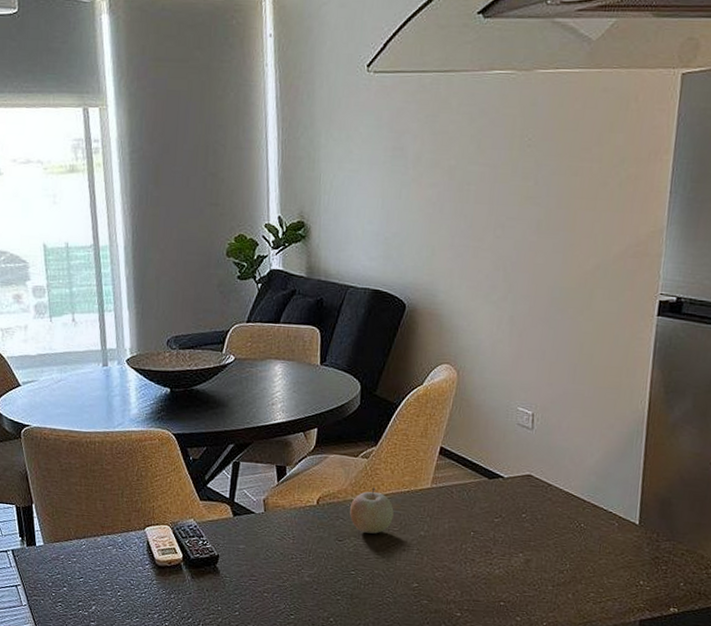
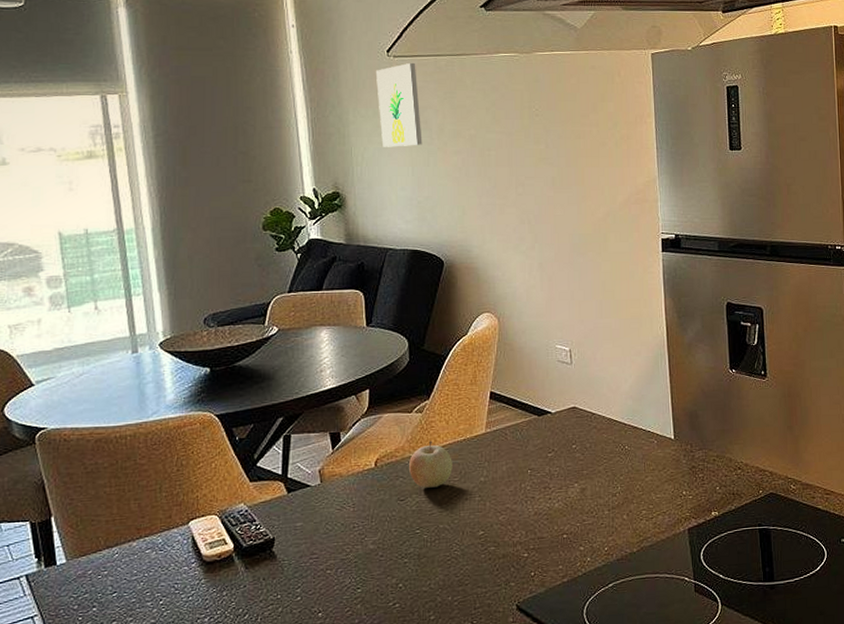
wall art: none [352,79,398,176] -> present [375,62,422,147]

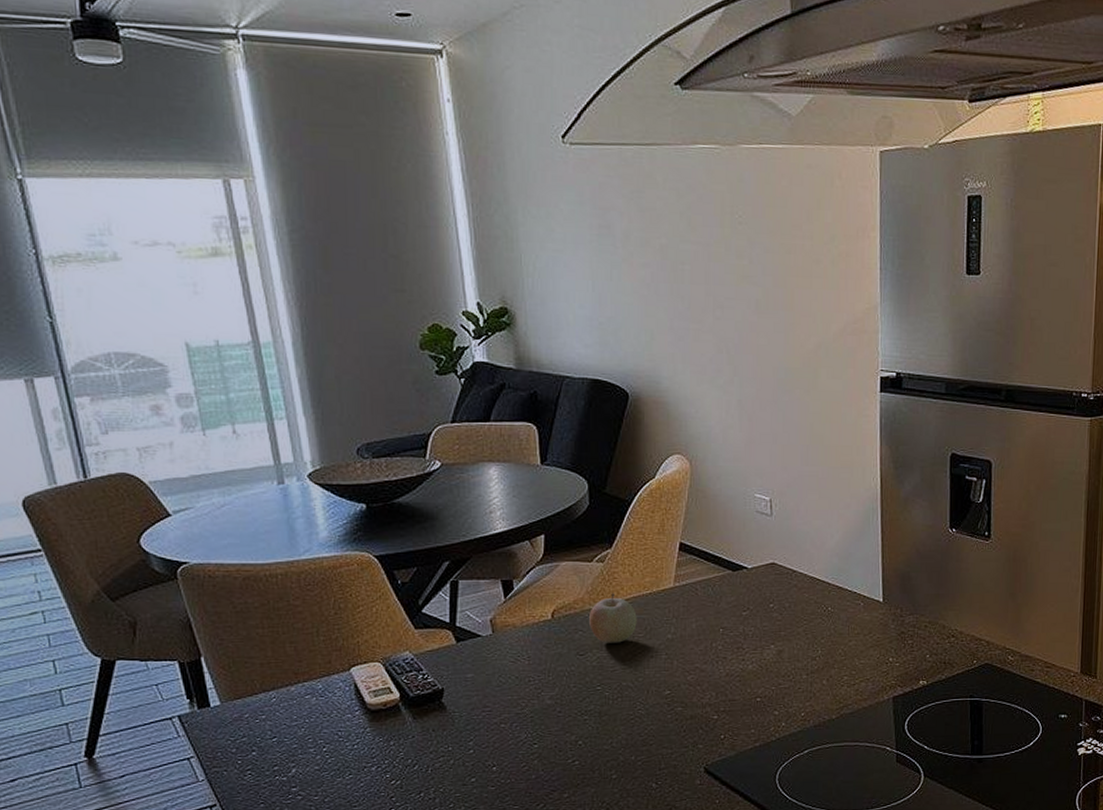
wall art: present [375,62,422,147] -> none [548,152,604,256]

